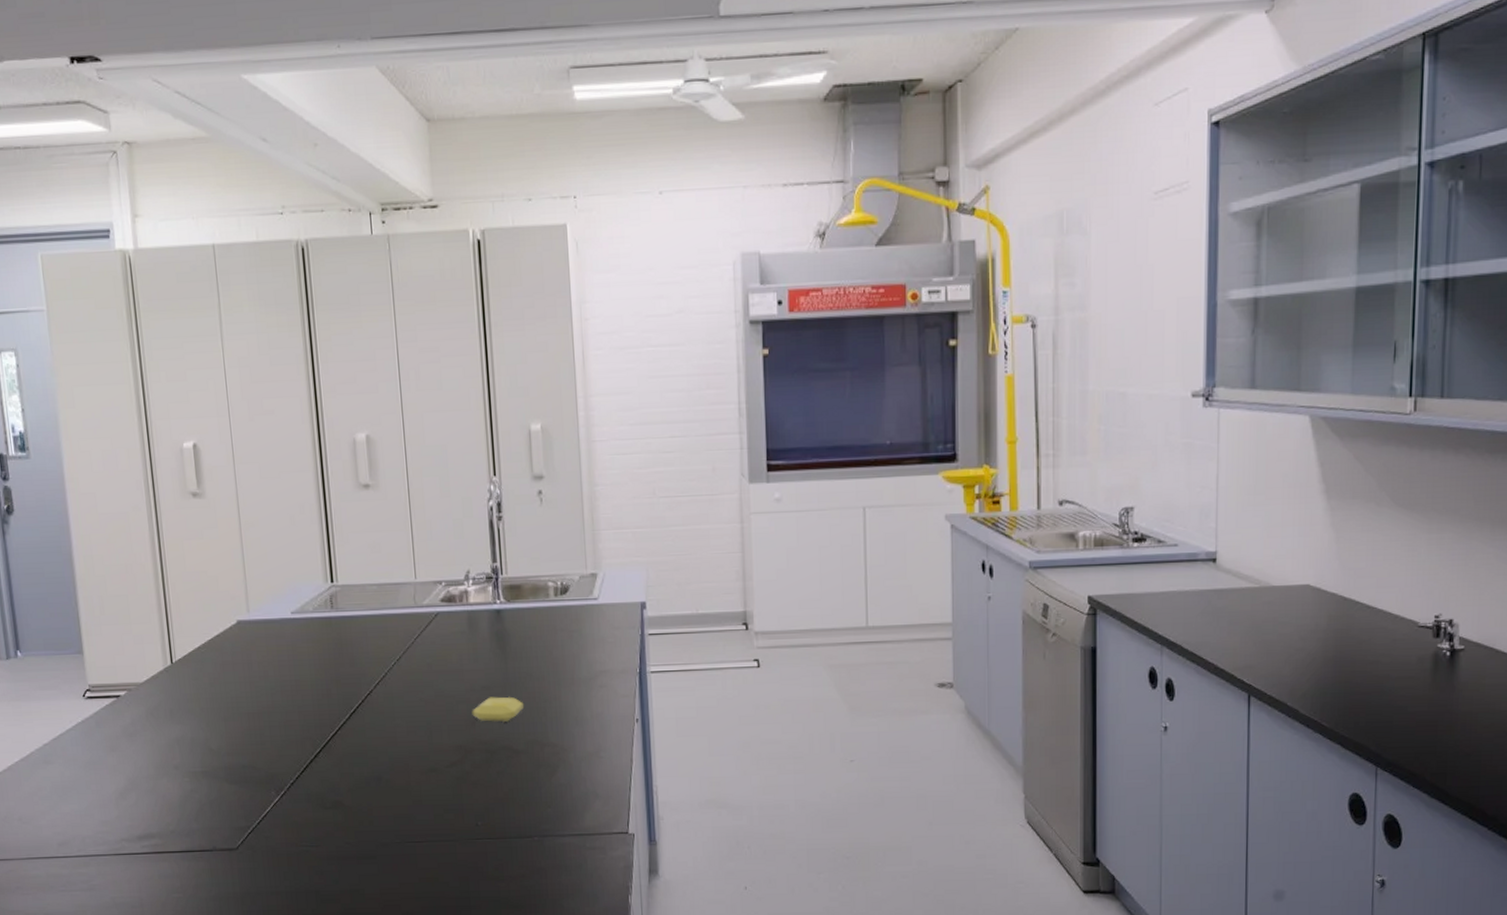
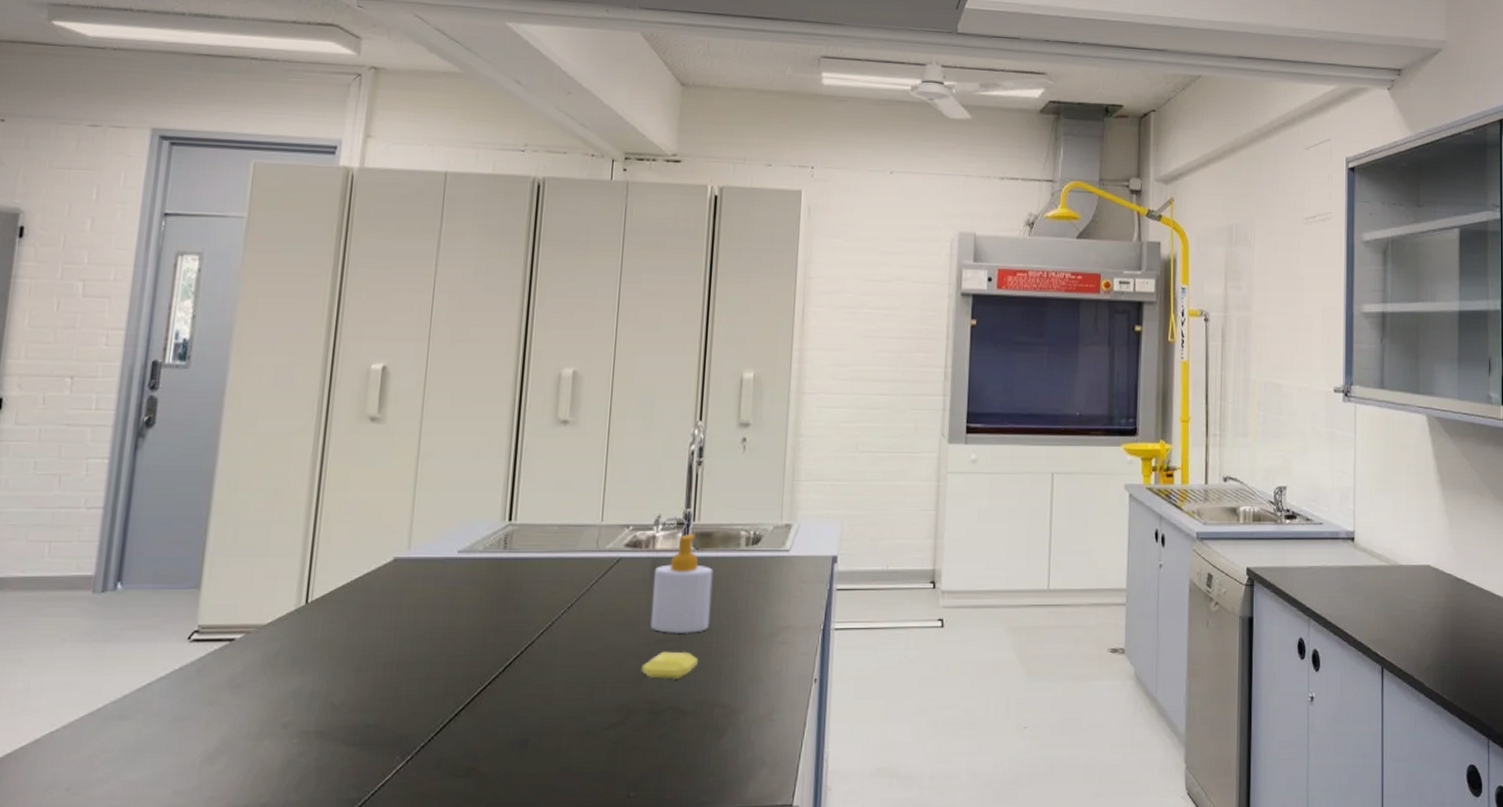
soap bottle: none [471,586,530,681] -> present [650,533,713,634]

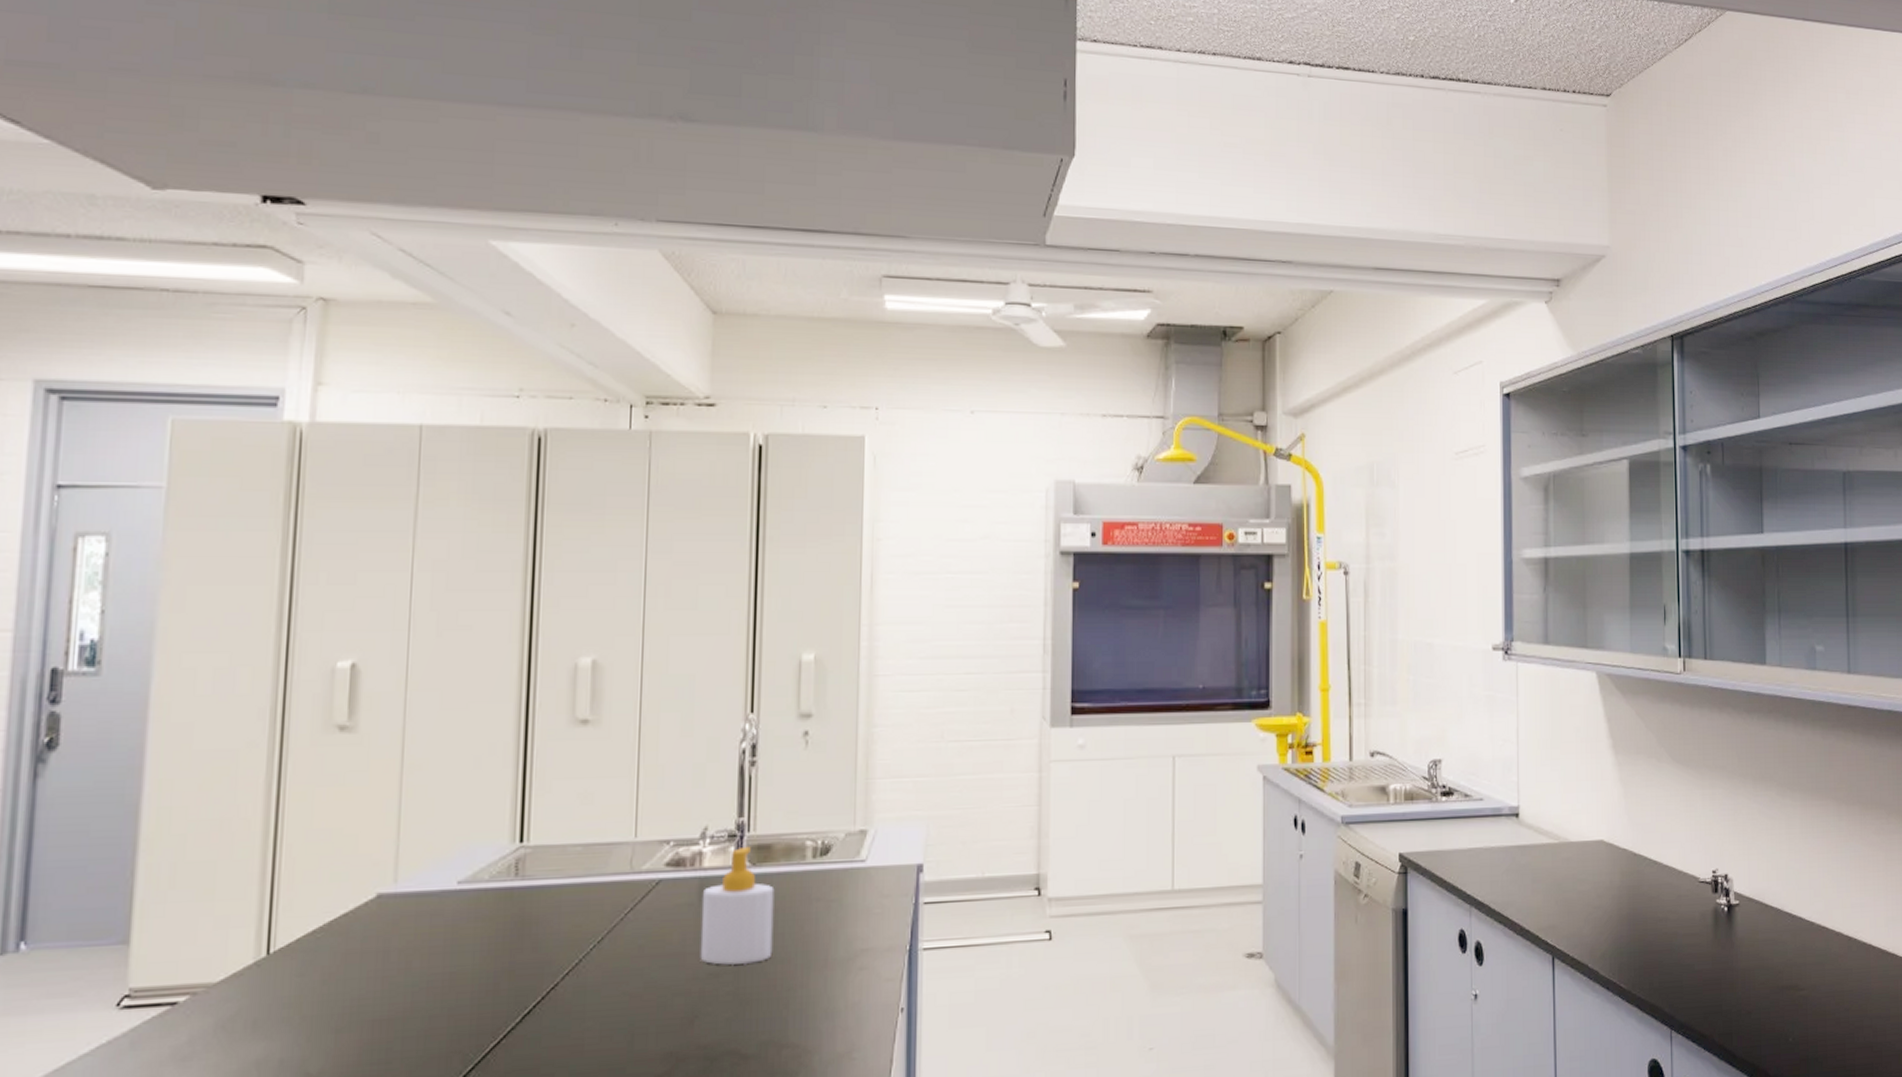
soap bar: present [641,651,698,680] -> none [691,985,760,1020]

